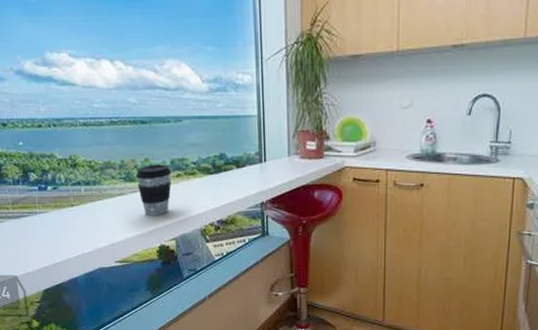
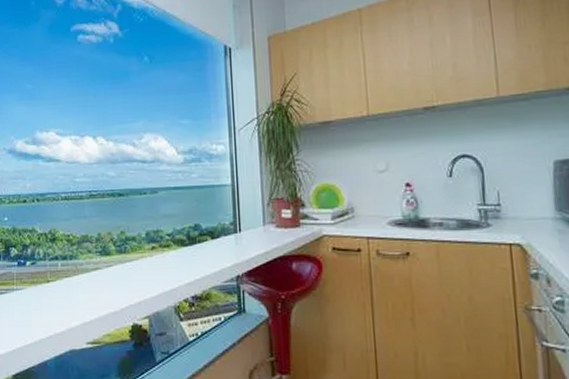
coffee cup: present [135,164,172,216] -> none [111,237,147,292]

